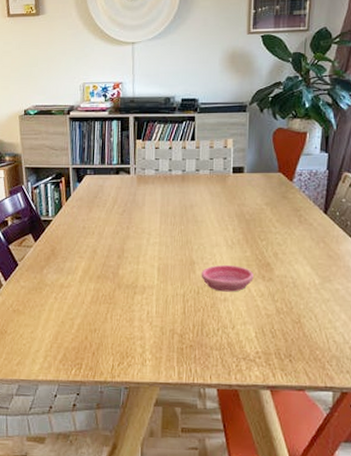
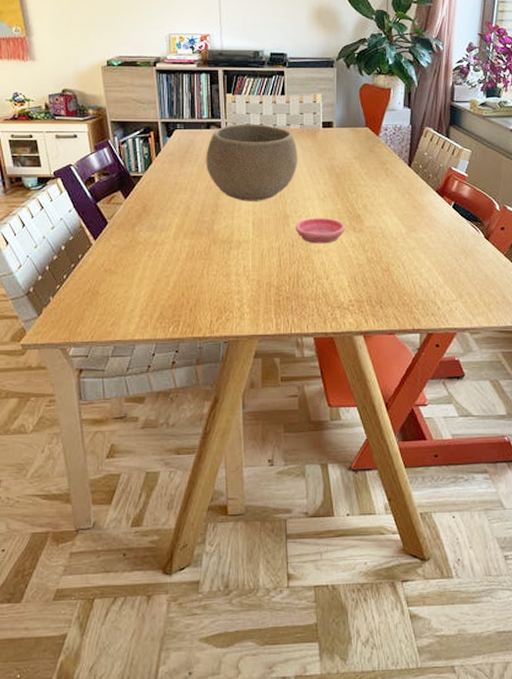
bowl: none [113,169,207,247] -> present [206,123,298,201]

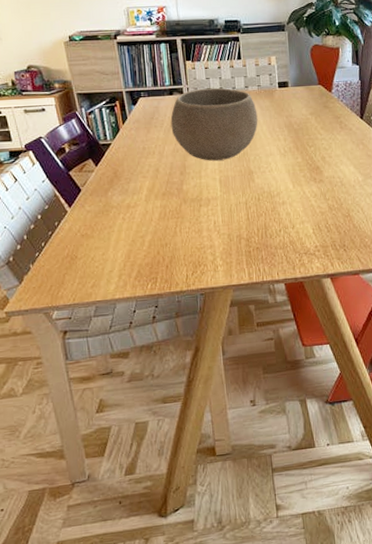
saucer: present [295,218,345,244] -> none [259,171,306,196]

